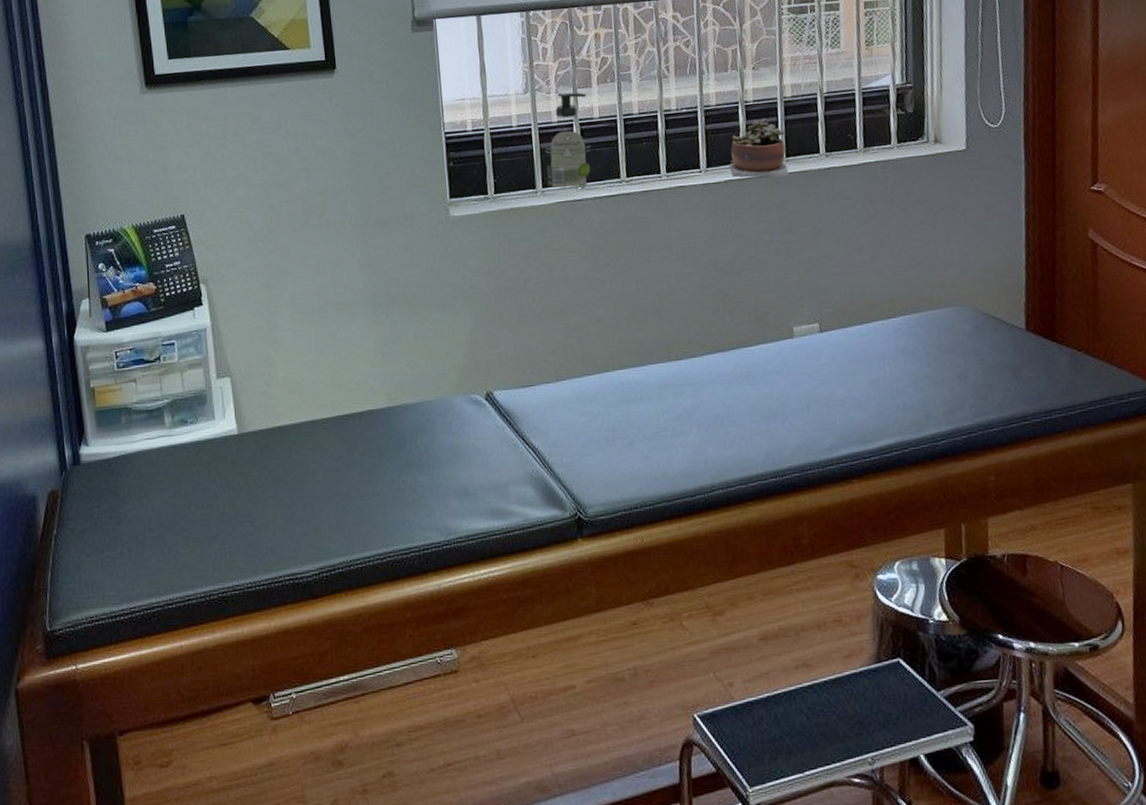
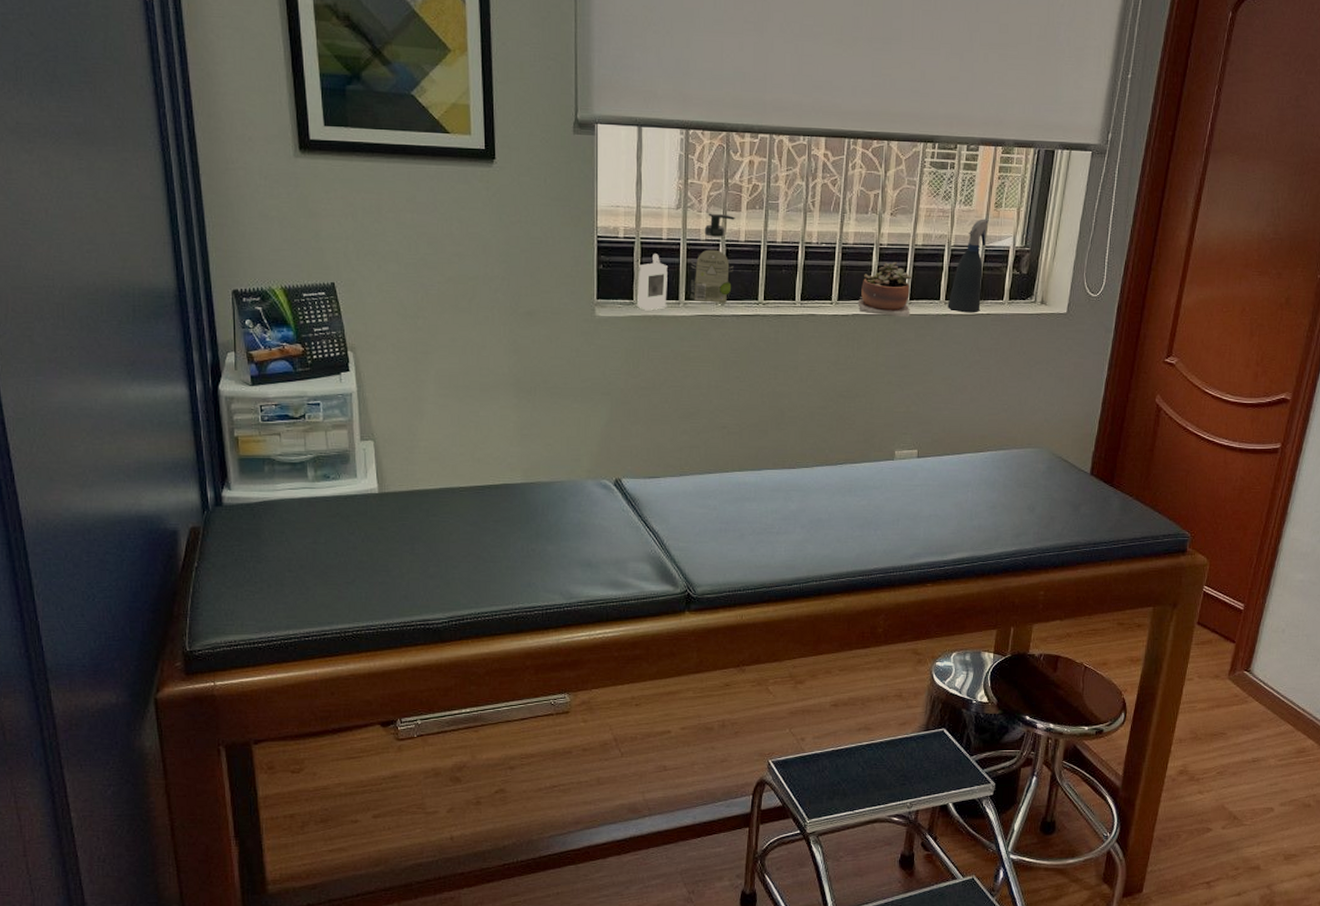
tissue box: none [490,143,523,204] -> present [637,254,668,311]
spray bottle: none [829,59,867,164] -> present [947,219,989,313]

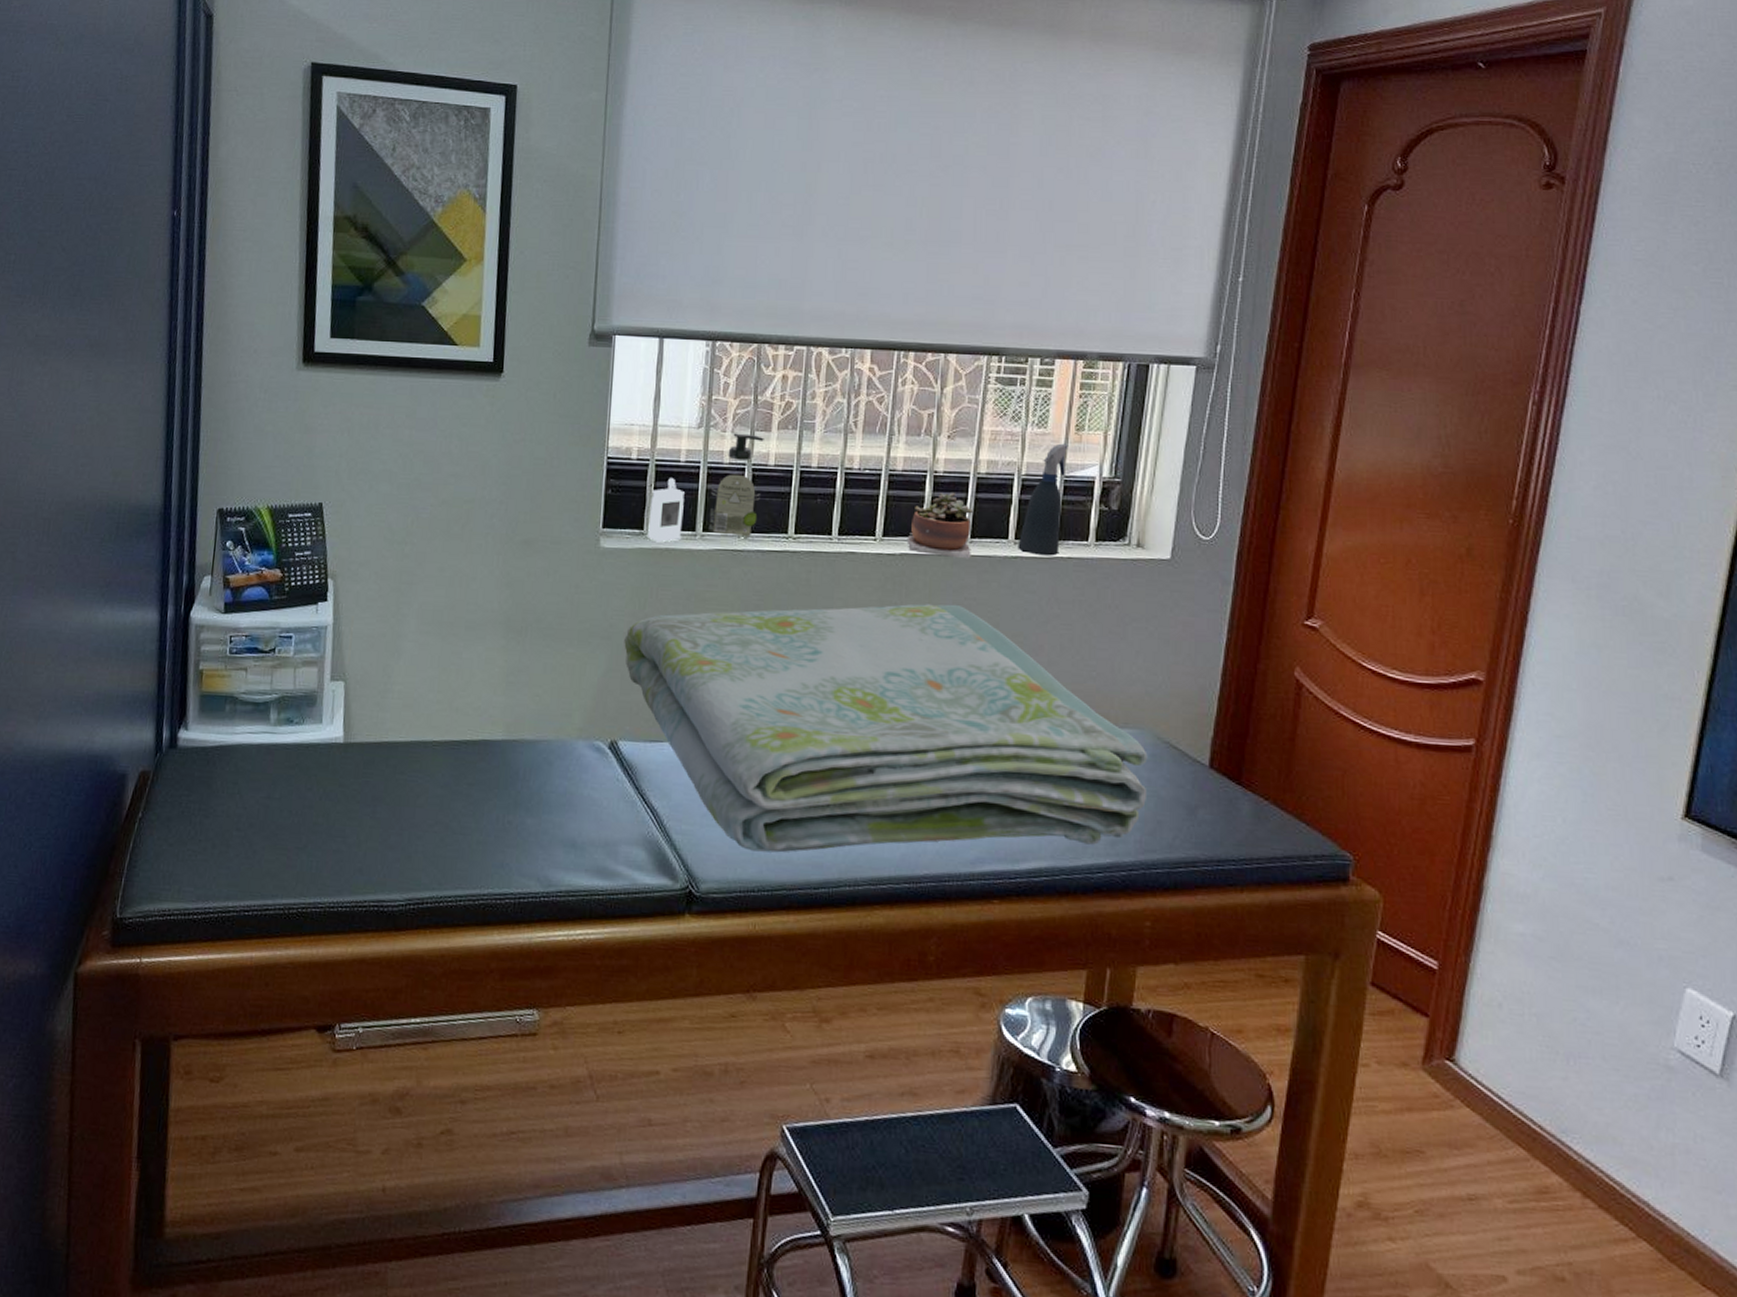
towel: none [622,355,1045,560] -> present [624,604,1148,853]

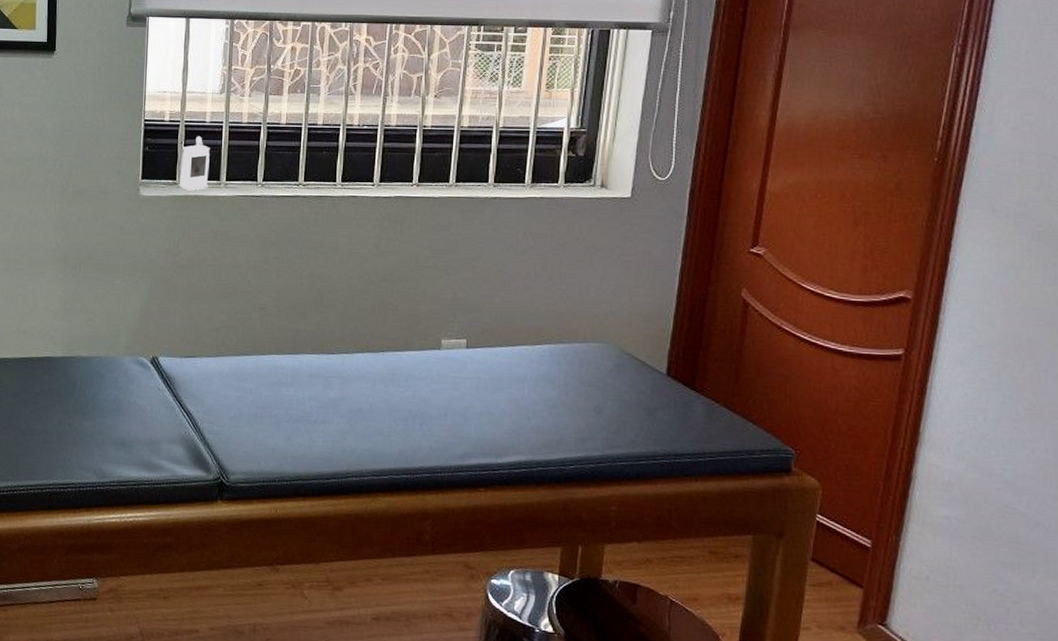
towel: present [624,604,1148,853] -> none [162,238,613,449]
soap dispenser: present [708,433,764,537] -> none [231,97,277,185]
succulent plant: present [906,492,974,559] -> none [400,144,458,200]
spray bottle: present [1018,443,1068,556] -> none [497,100,540,197]

